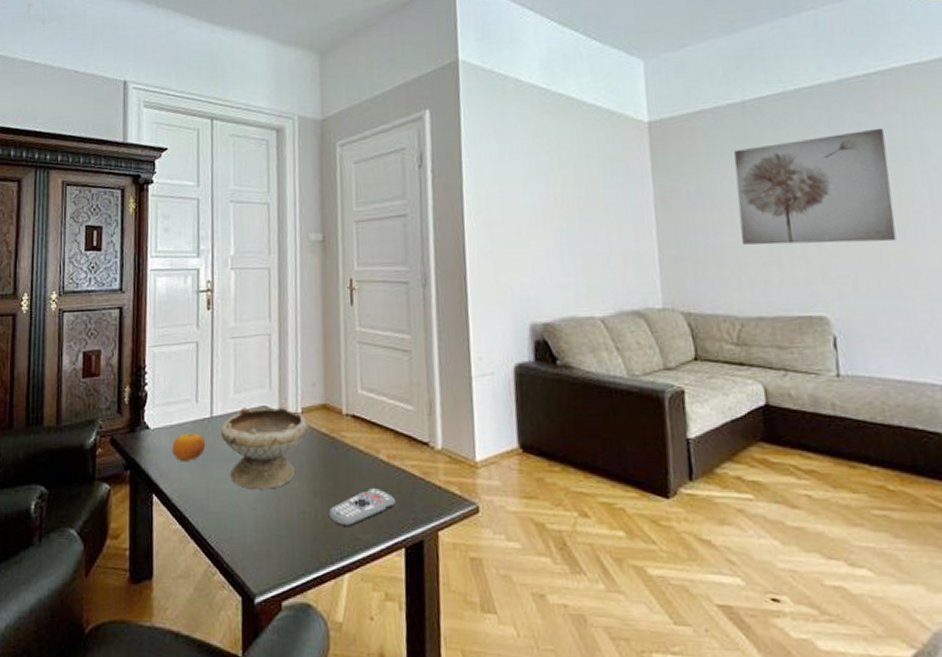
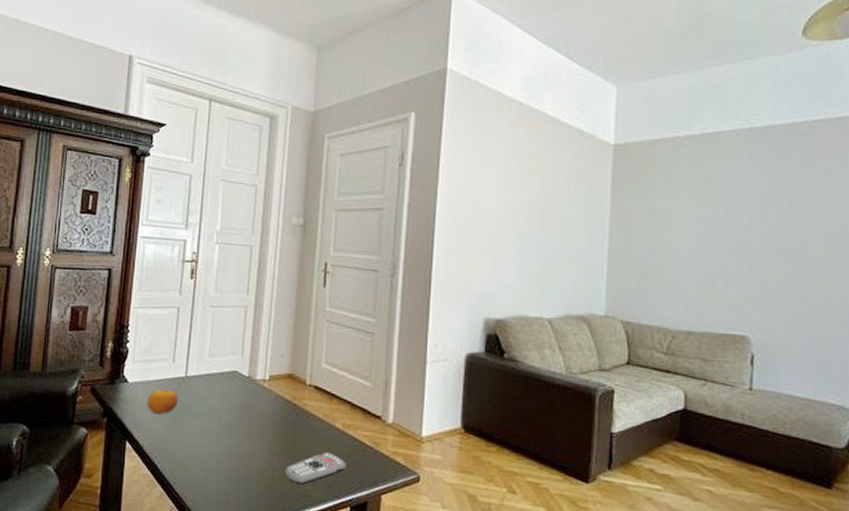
bowl: present [220,406,309,489] -> none [192,370,274,446]
wall art: present [734,128,897,245] -> none [682,171,823,275]

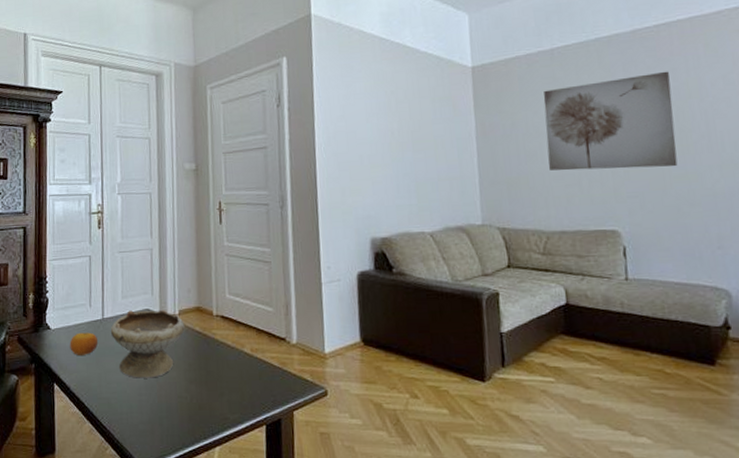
bowl: none [192,370,274,446] -> present [110,309,185,378]
remote control: present [284,451,347,485] -> none [202,375,258,409]
wall art: none [682,171,823,275] -> present [543,71,678,171]

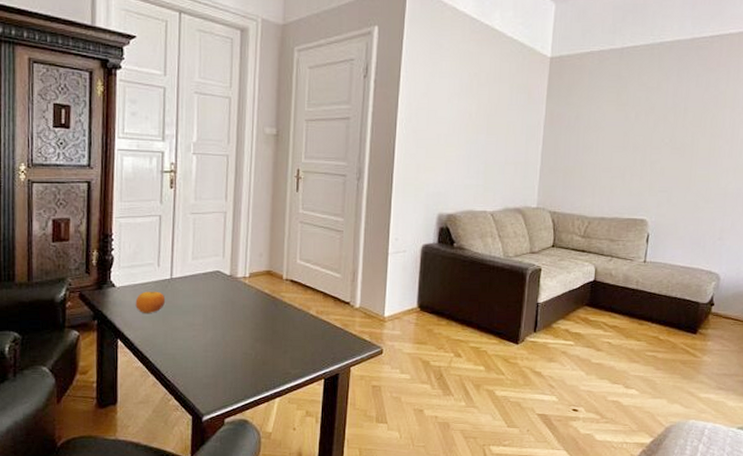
bowl: present [110,309,185,378] -> none [178,271,254,336]
wall art: present [543,71,678,171] -> none [600,80,713,168]

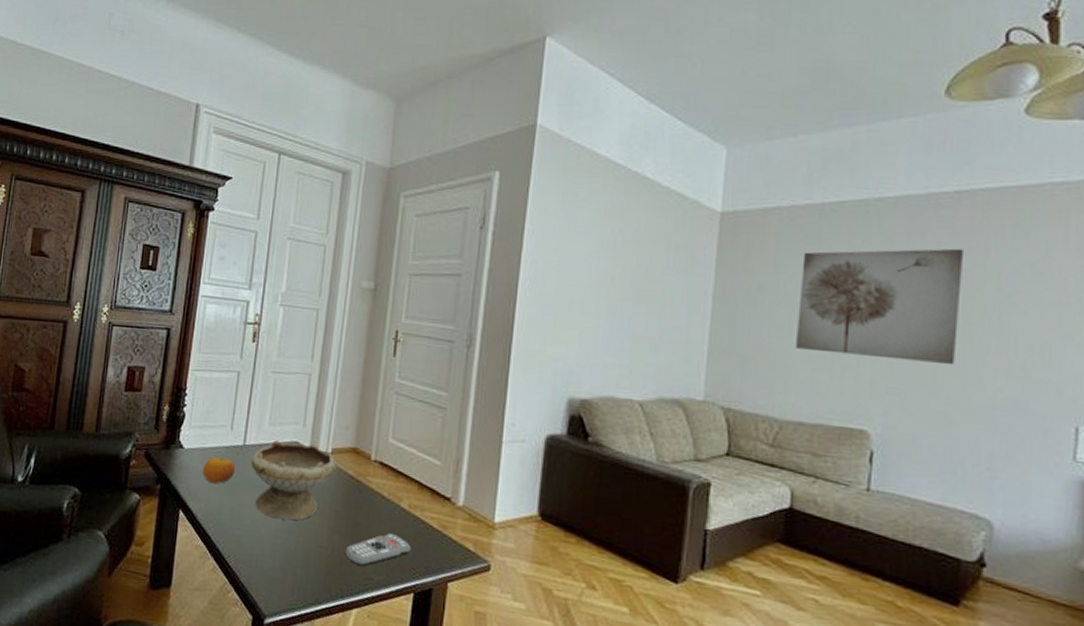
bowl: none [178,271,254,336] -> present [250,440,336,521]
remote control: none [266,335,320,365] -> present [345,532,411,567]
wall art: none [600,80,713,168] -> present [794,248,963,366]

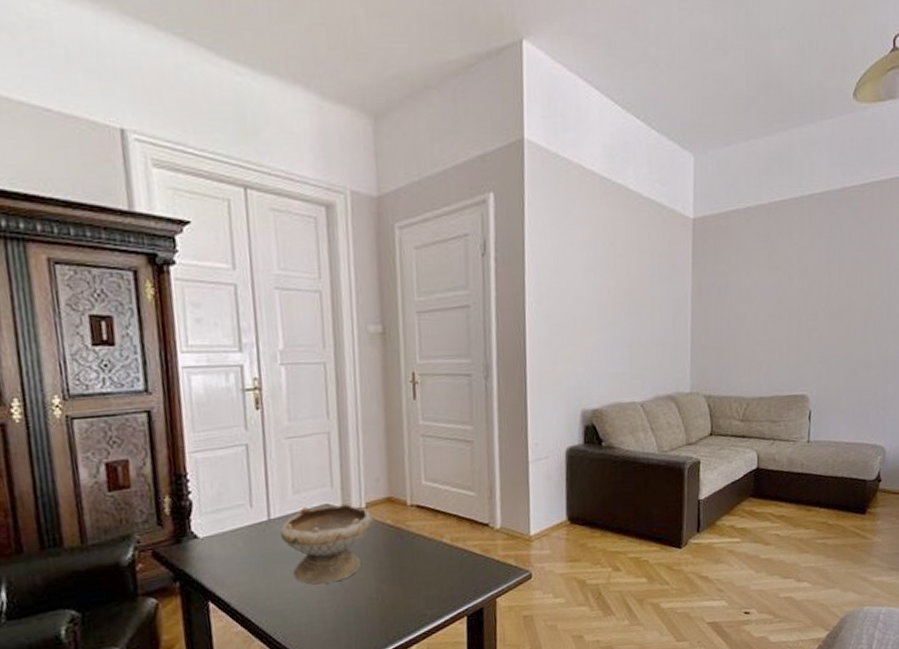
fruit: present [202,457,235,484] -> none [226,537,264,566]
remote control: present [345,532,411,567] -> none [395,568,459,606]
wall art: present [794,248,963,366] -> none [755,234,866,336]

